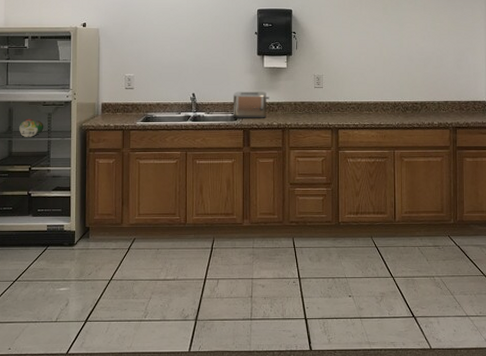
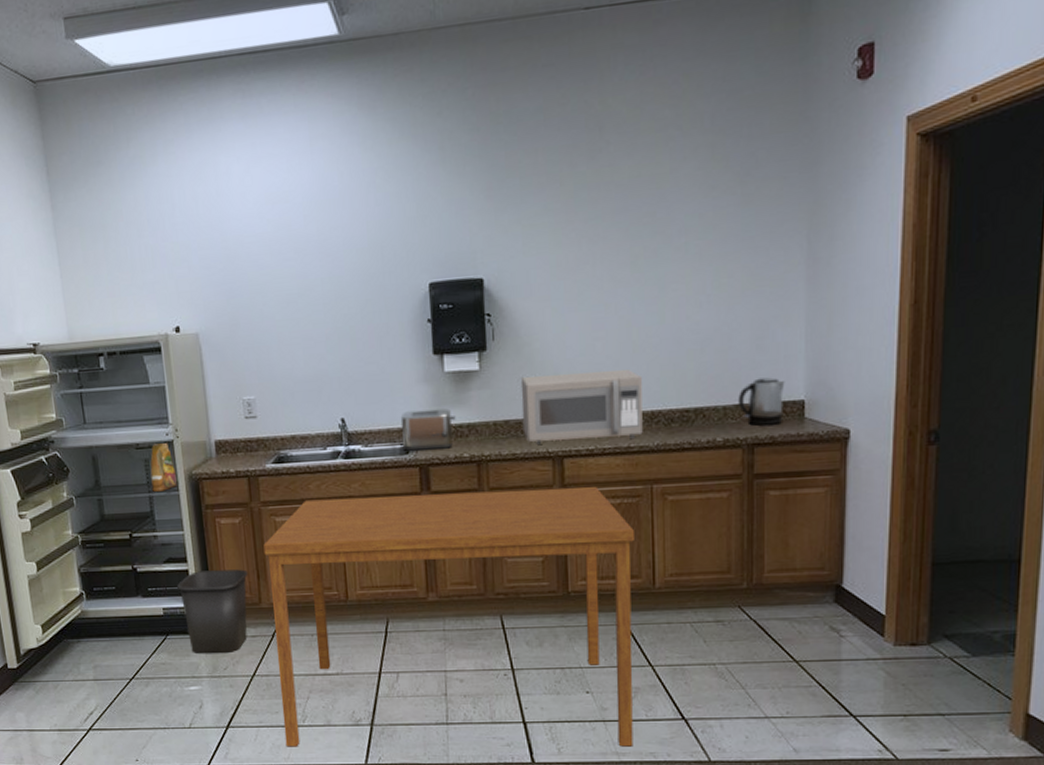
food container: present [19,118,44,137] -> none [108,468,142,494]
juice bottle: none [51,102,70,137] -> present [150,442,177,492]
waste bin: none [61,197,115,262] -> present [177,569,248,654]
dining table: none [129,149,383,338] -> present [263,486,634,747]
microwave: none [313,73,390,120] -> present [520,370,643,444]
kettle: none [447,85,474,115] -> present [738,377,785,426]

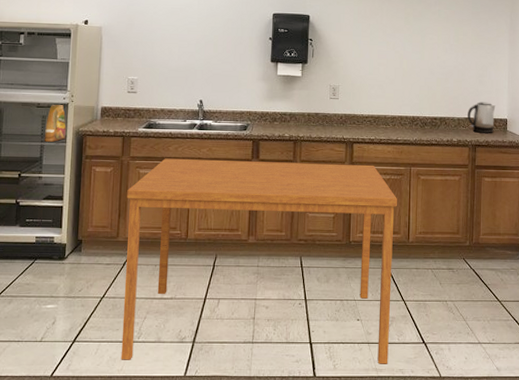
waste bin: present [177,569,248,654] -> none [51,208,111,278]
toaster: present [400,408,456,451] -> none [242,100,282,129]
microwave: present [520,370,643,444] -> none [327,84,409,135]

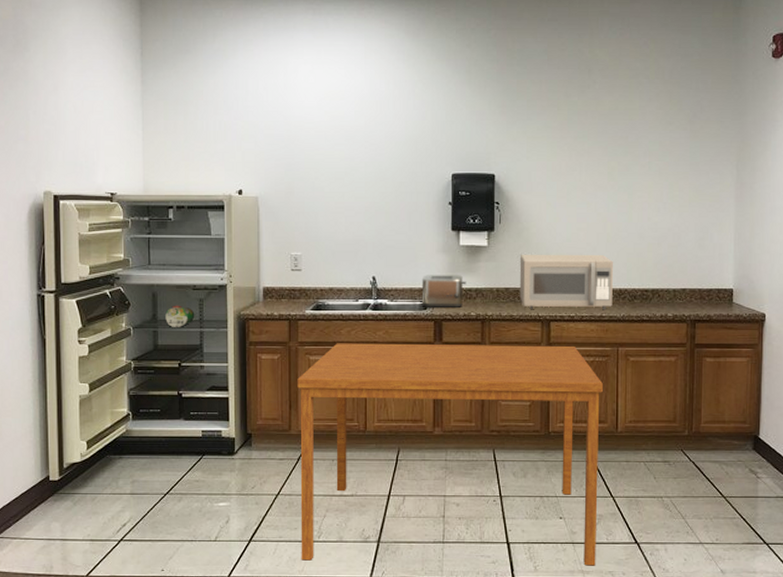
food container: none [9,121,37,141] -> present [165,305,195,327]
juice bottle: present [45,104,66,142] -> none [204,285,226,327]
toaster: none [242,100,282,129] -> present [421,275,467,307]
microwave: none [327,84,409,135] -> present [519,254,614,311]
kettle: present [467,102,496,133] -> none [685,269,719,306]

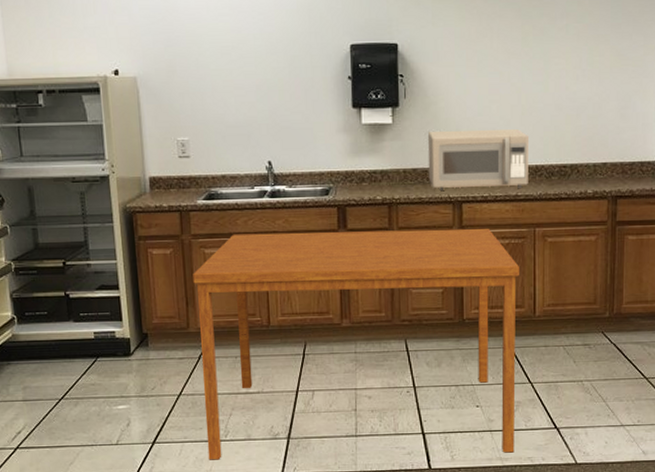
food container: present [165,305,195,327] -> none [44,199,77,224]
toaster: present [421,275,467,307] -> none [321,156,371,193]

